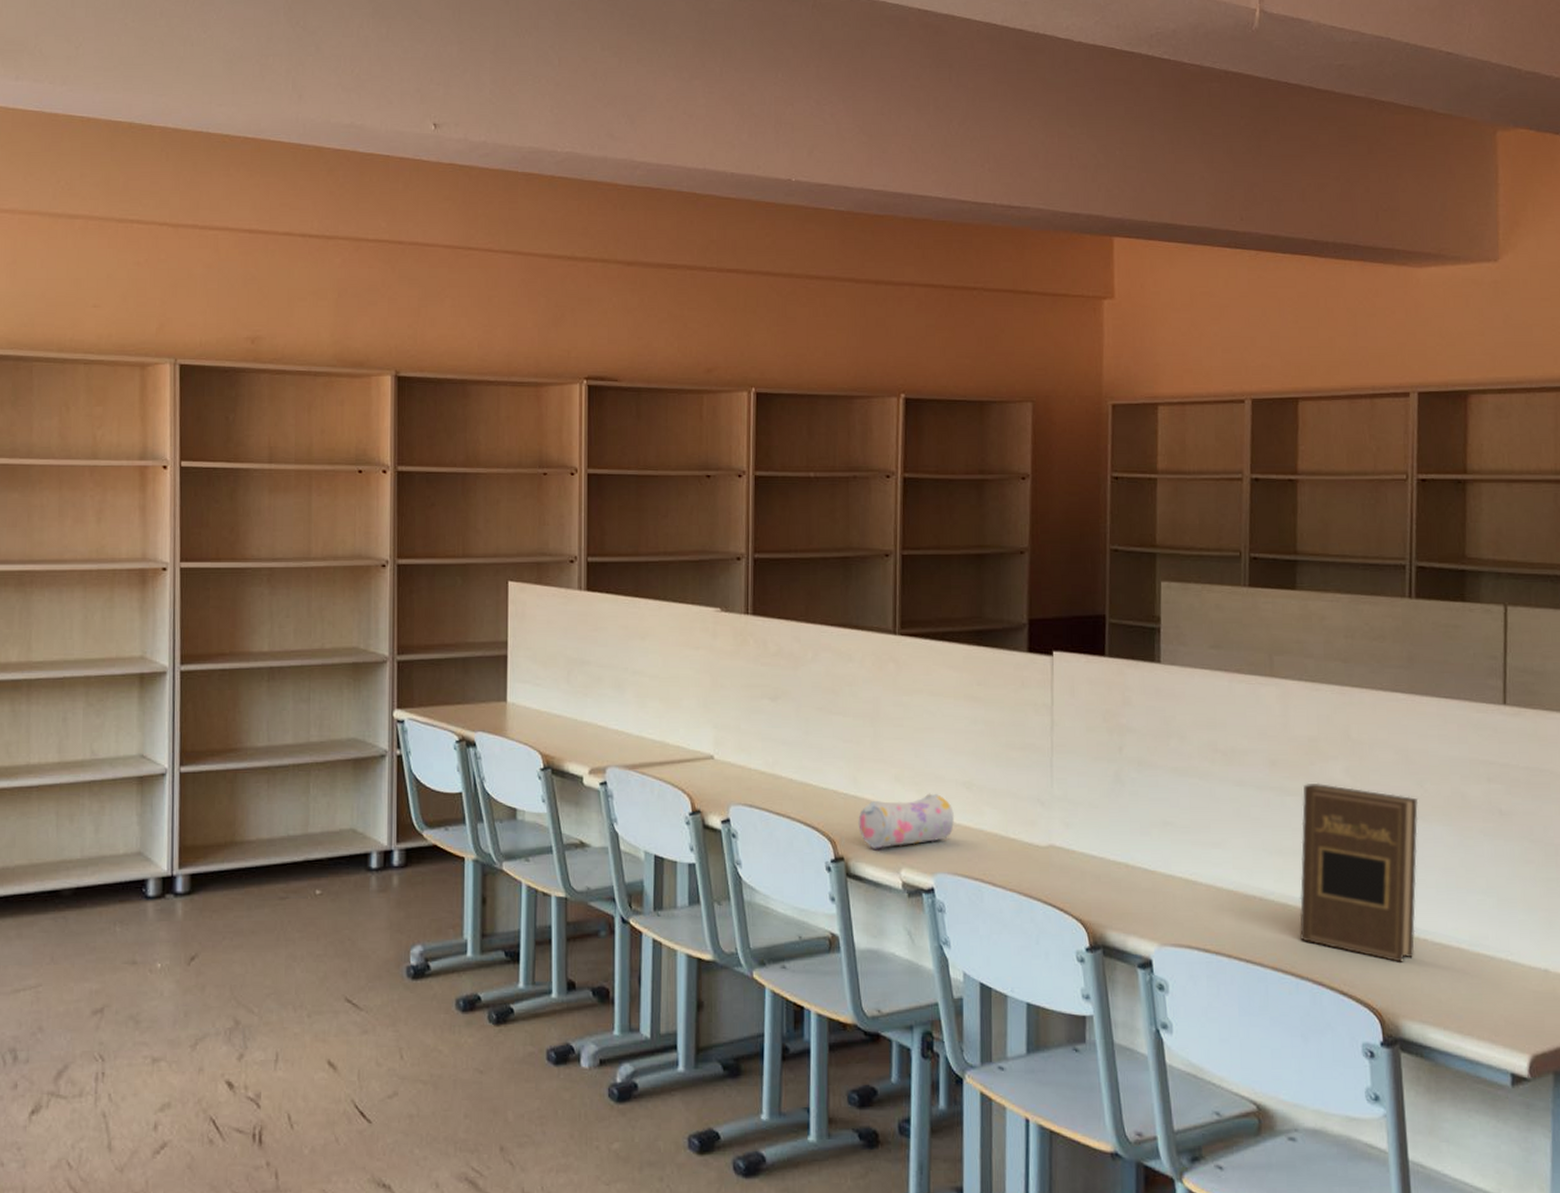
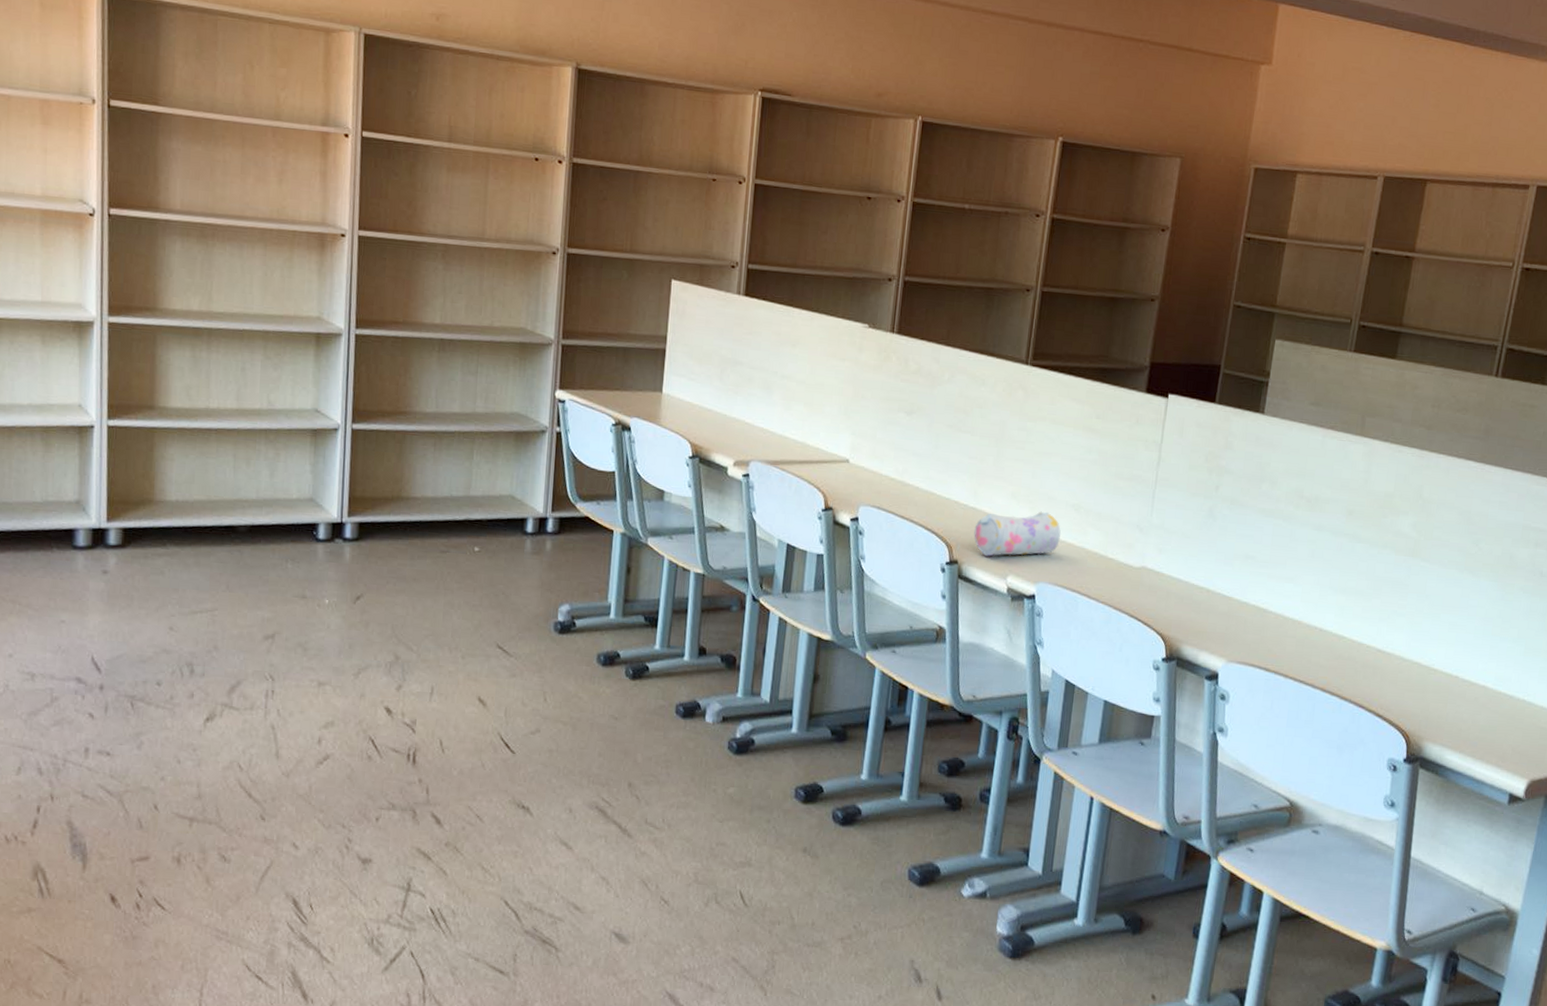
book: present [1299,782,1419,962] -> none [1349,533,1472,694]

